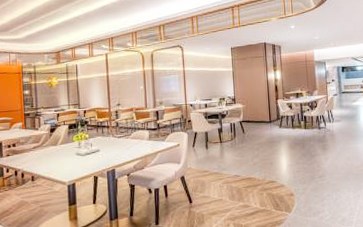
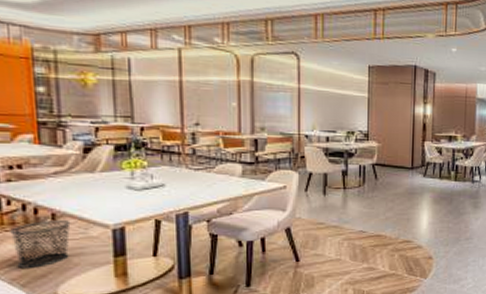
waste bin: none [8,180,43,217] -> present [10,219,71,268]

